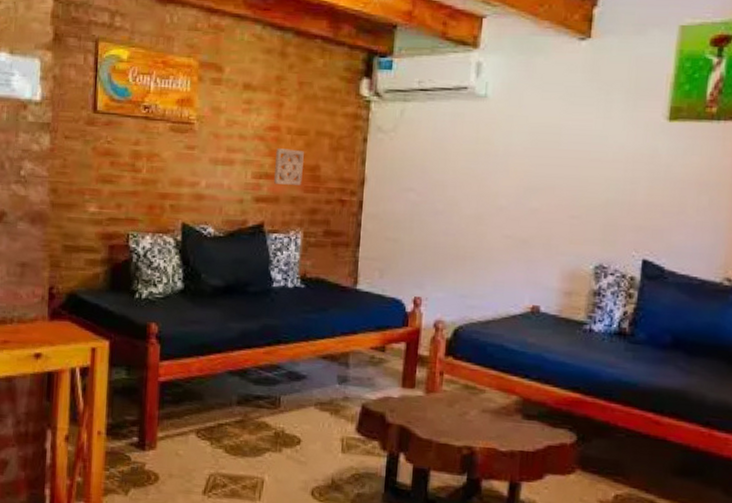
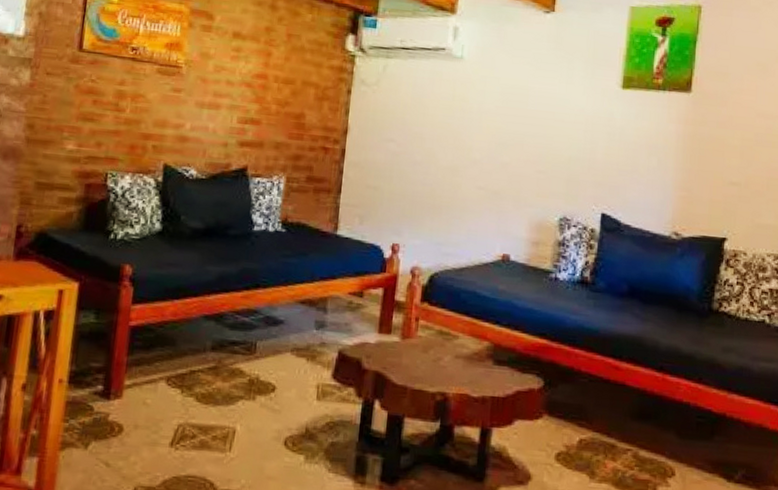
wall ornament: present [274,148,304,185] -> none [259,95,290,132]

